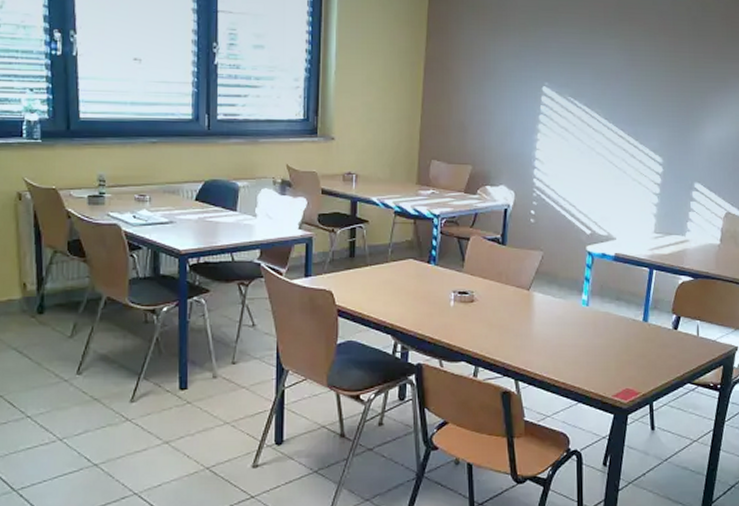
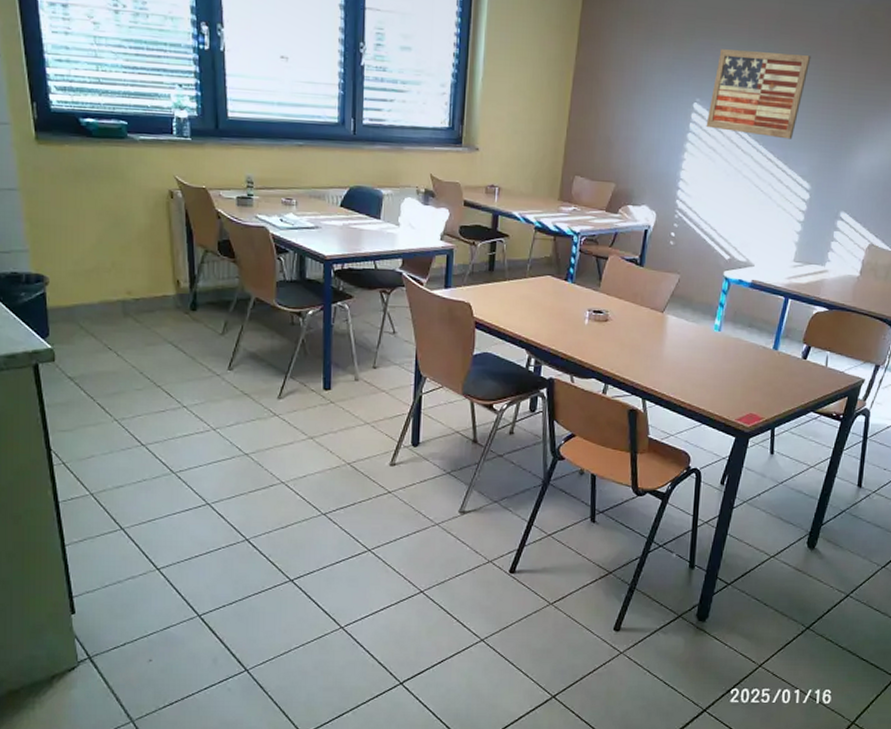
wall art: none [556,36,650,117] -> present [706,49,811,140]

